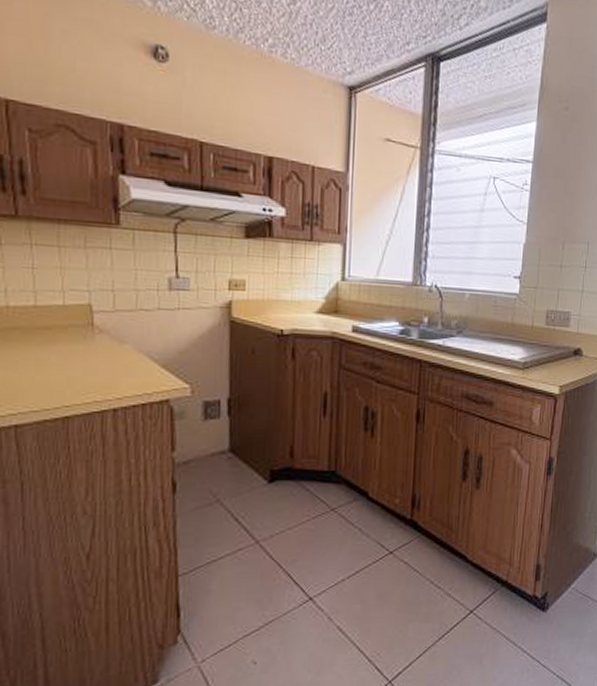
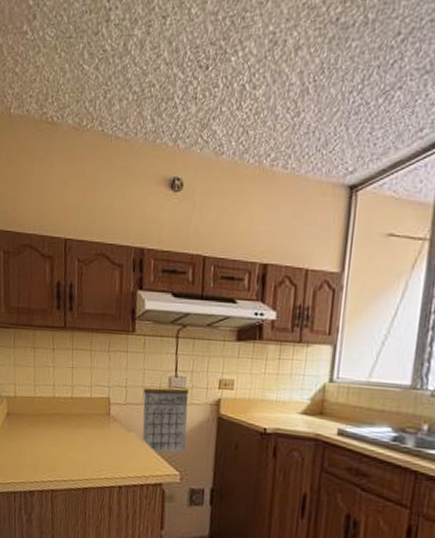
calendar: none [136,274,196,366] -> present [142,374,190,454]

